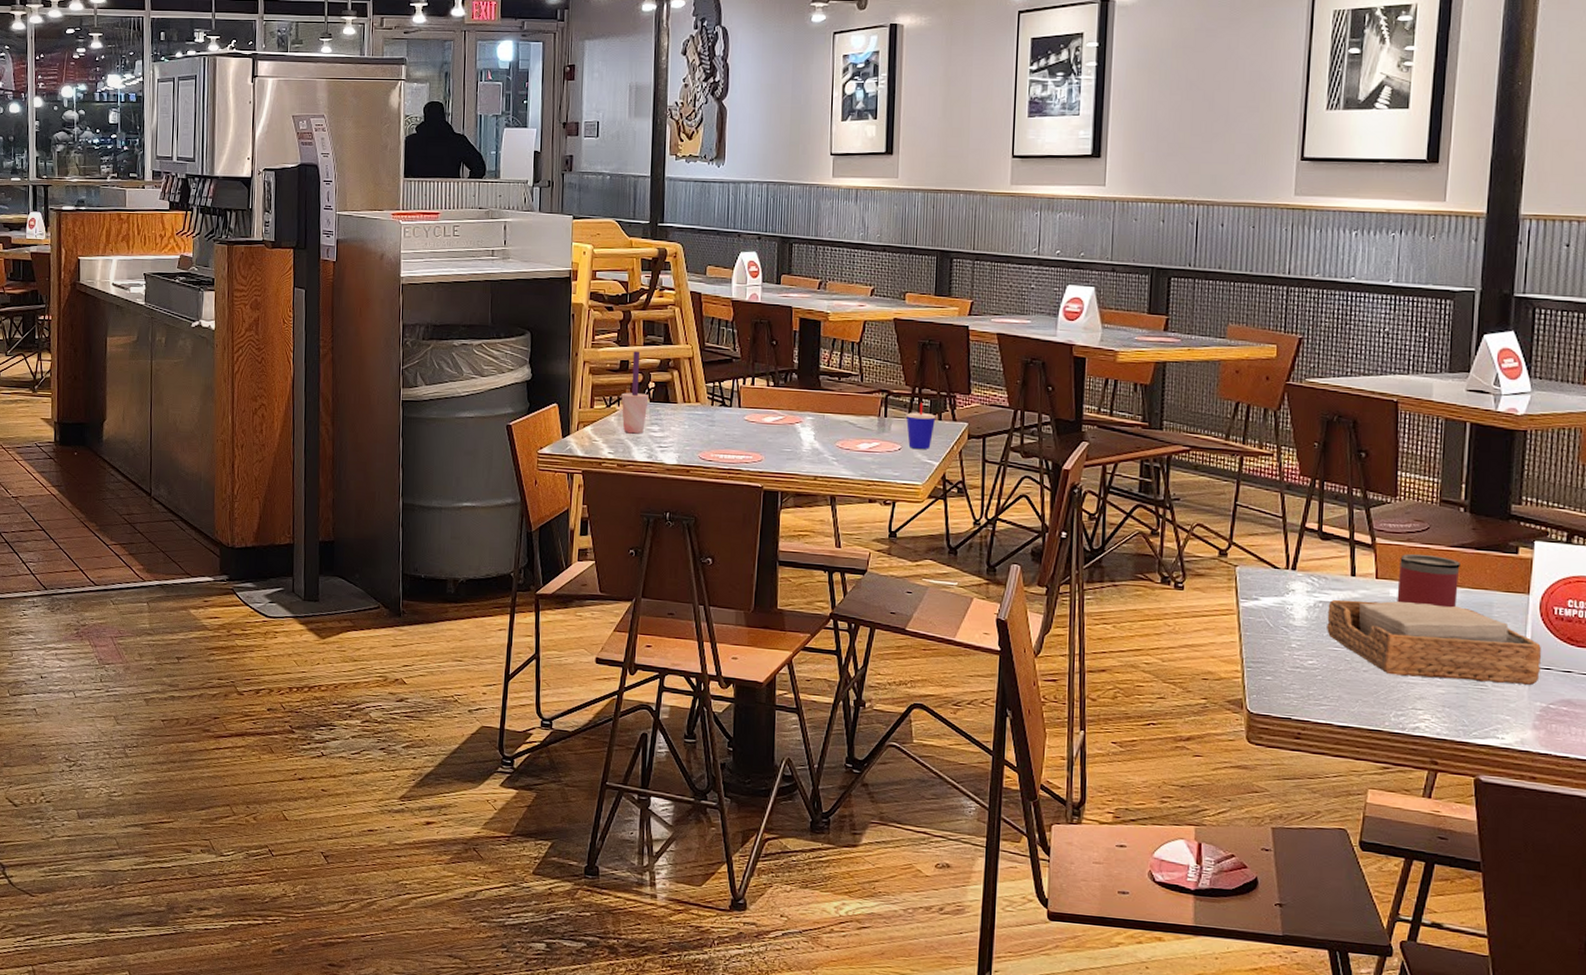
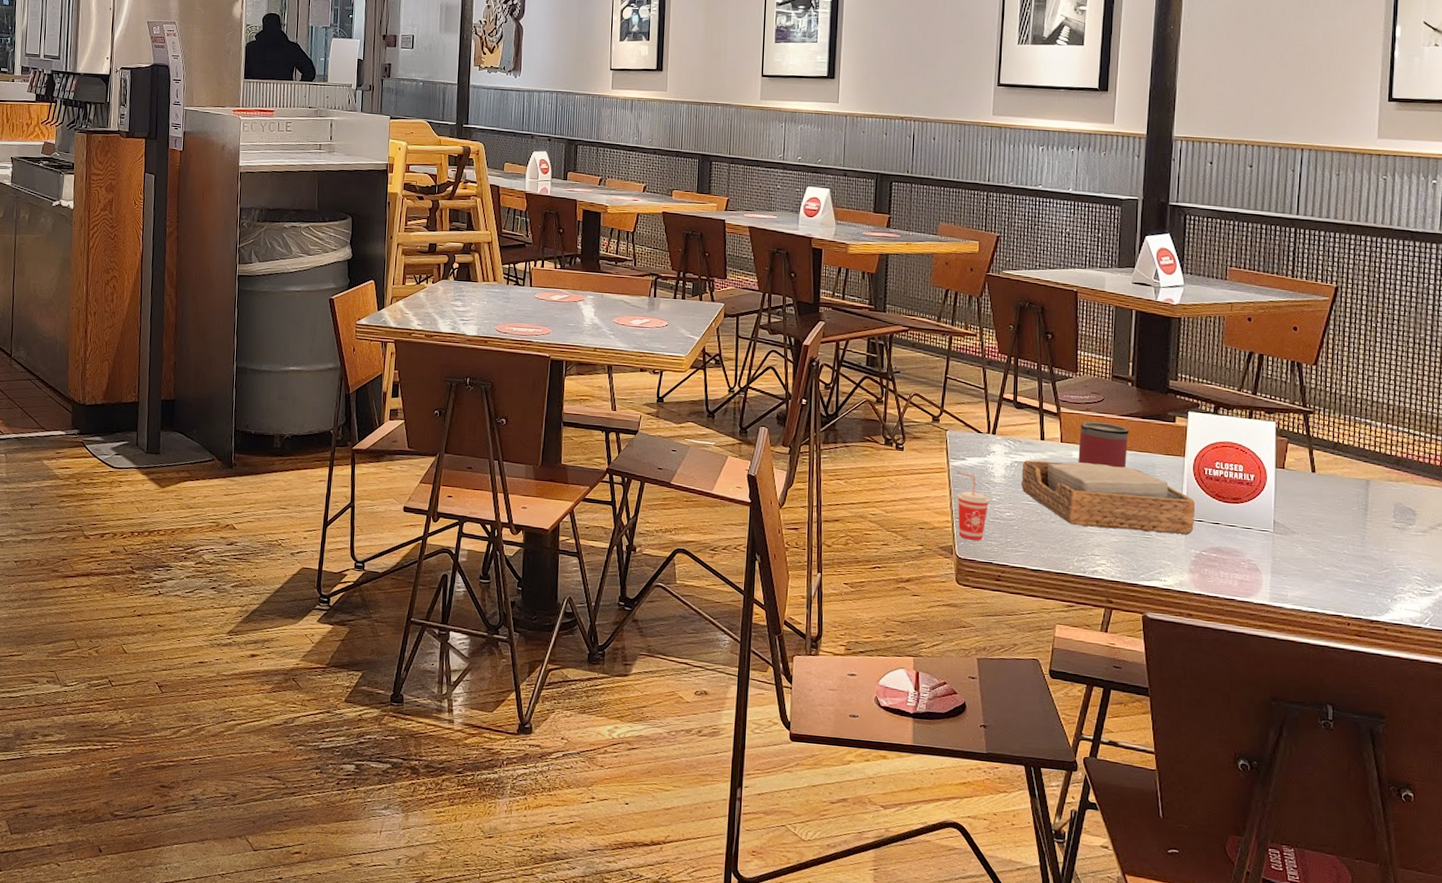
beverage cup: present [621,351,649,434] -> none [429,235,453,309]
beverage cup: present [906,403,936,449] -> none [672,285,698,326]
beverage cup: none [1247,613,1289,693] -> present [956,471,990,541]

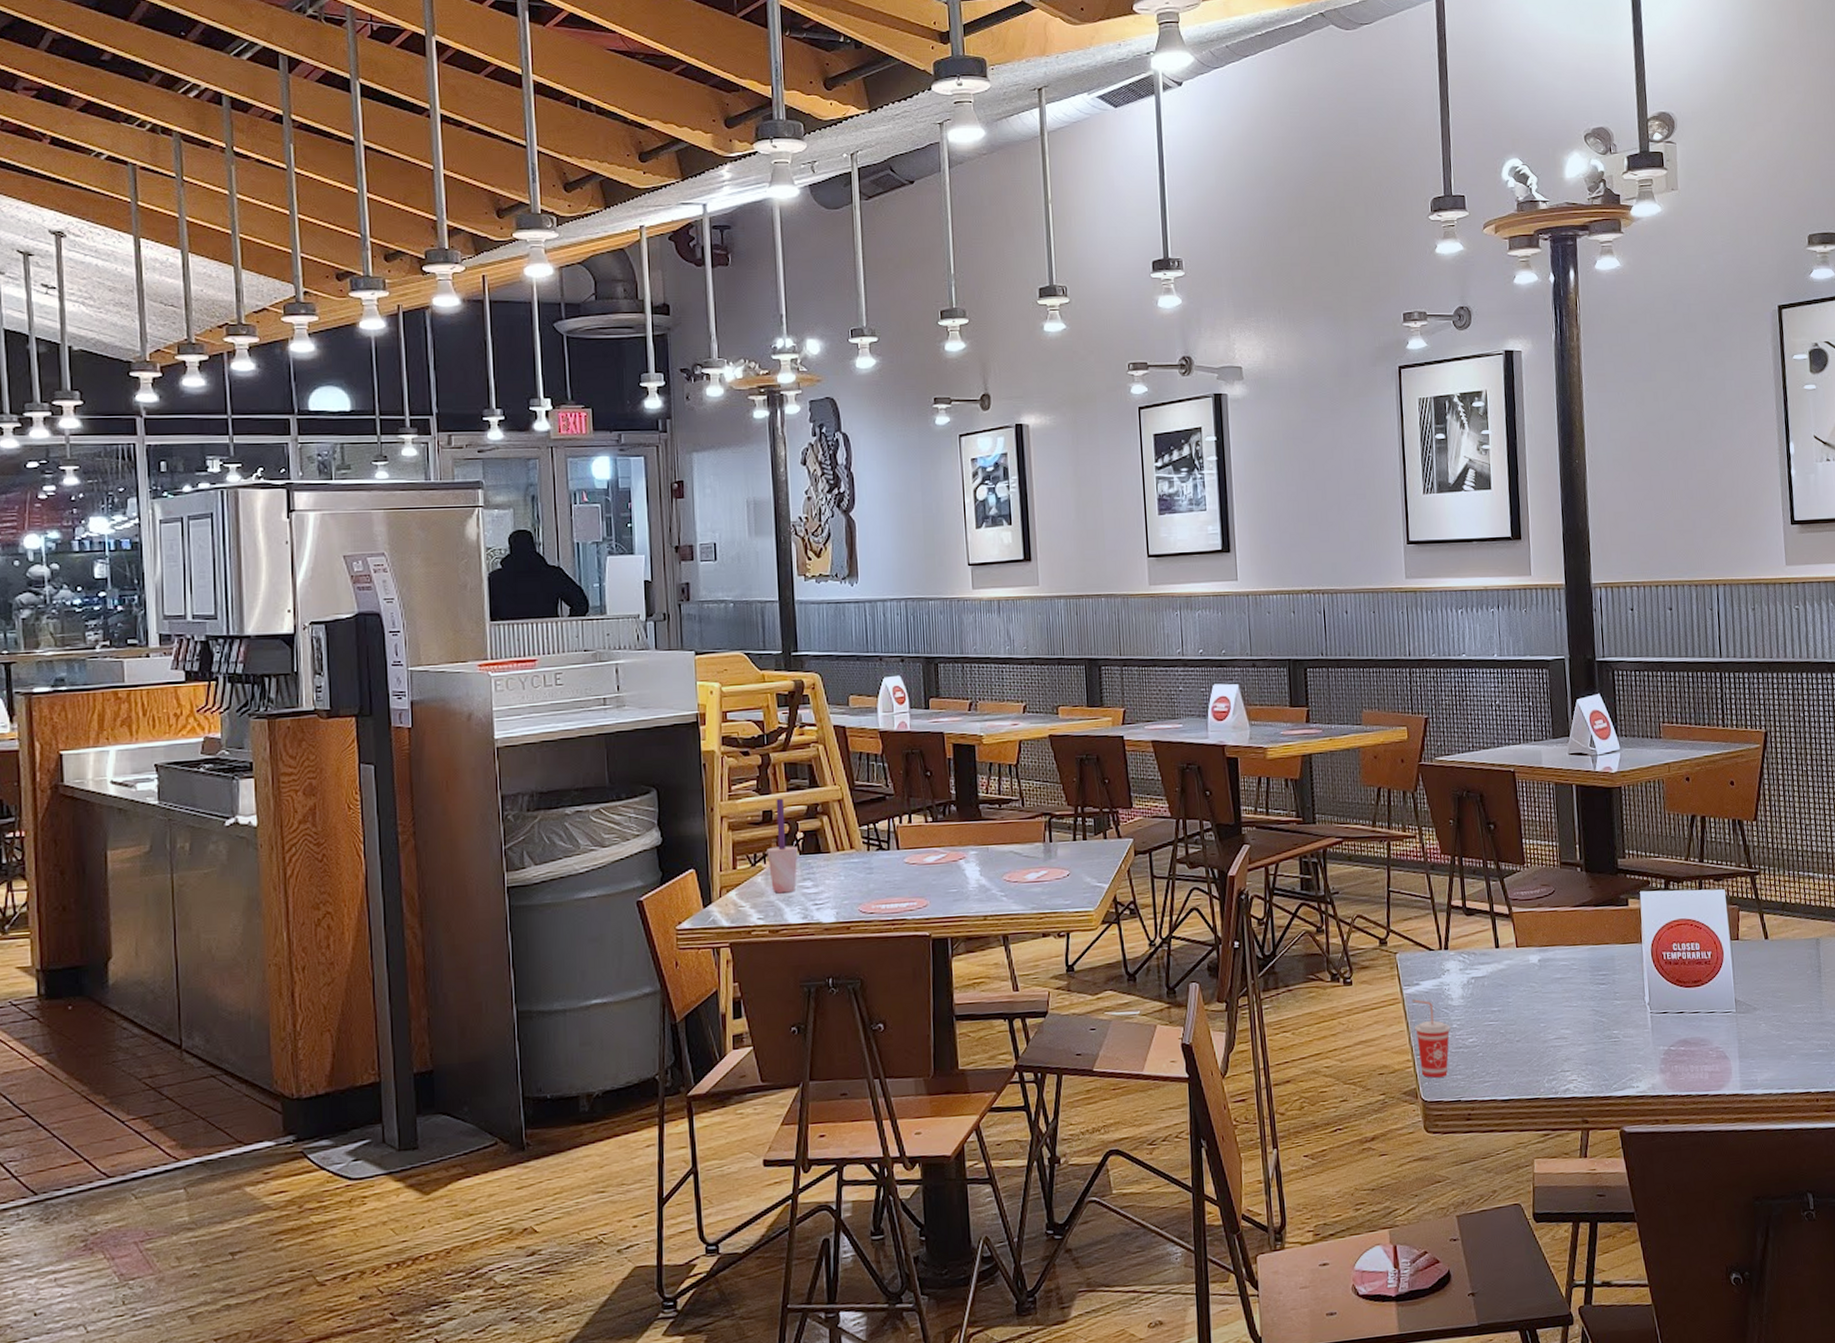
beverage cup: none [429,235,453,309] -> present [767,798,798,894]
napkin holder: present [1021,460,1195,535] -> none [1479,963,1660,1041]
beverage cup: present [1078,421,1129,468] -> none [1534,917,1585,969]

